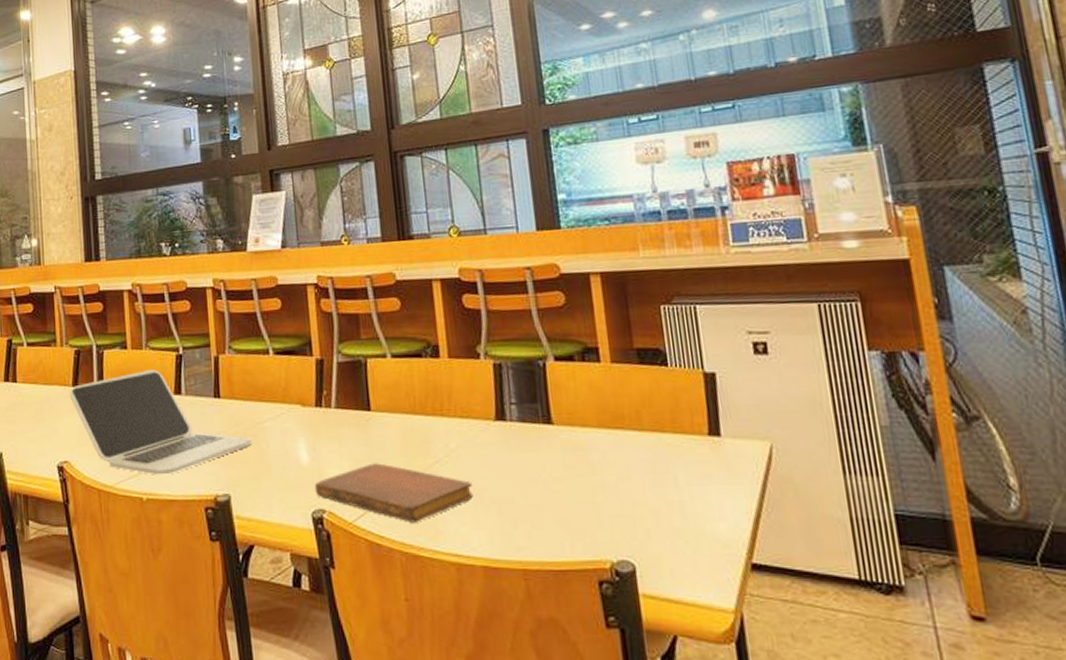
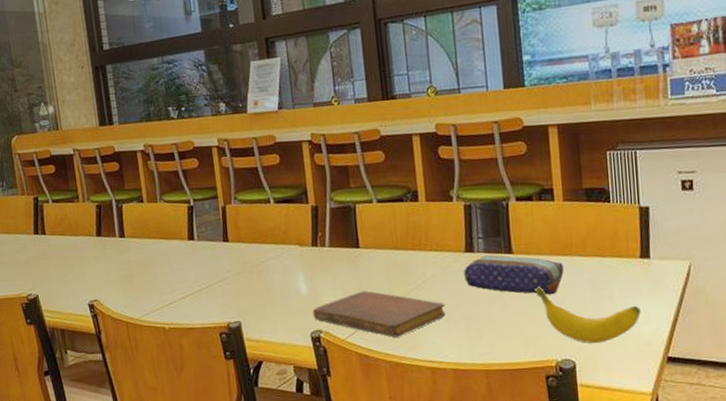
laptop: present [69,369,251,475] -> none [94,219,257,309]
pencil case: none [494,424,616,478] -> present [464,254,564,295]
banana: none [581,467,714,542] -> present [535,287,641,344]

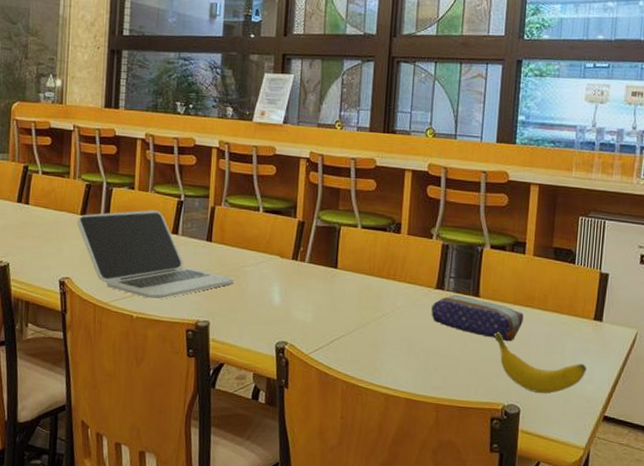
laptop: none [94,219,257,309] -> present [77,210,233,300]
notebook: present [312,291,446,337] -> none [281,310,409,360]

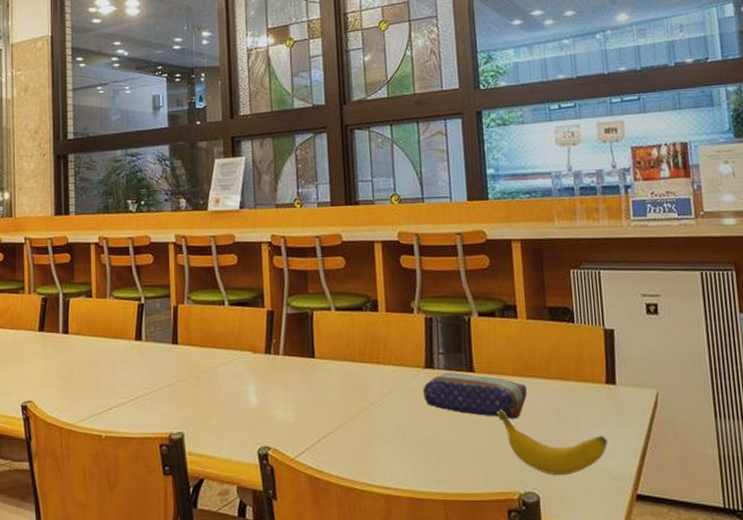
laptop: present [77,210,233,300] -> none [35,317,205,415]

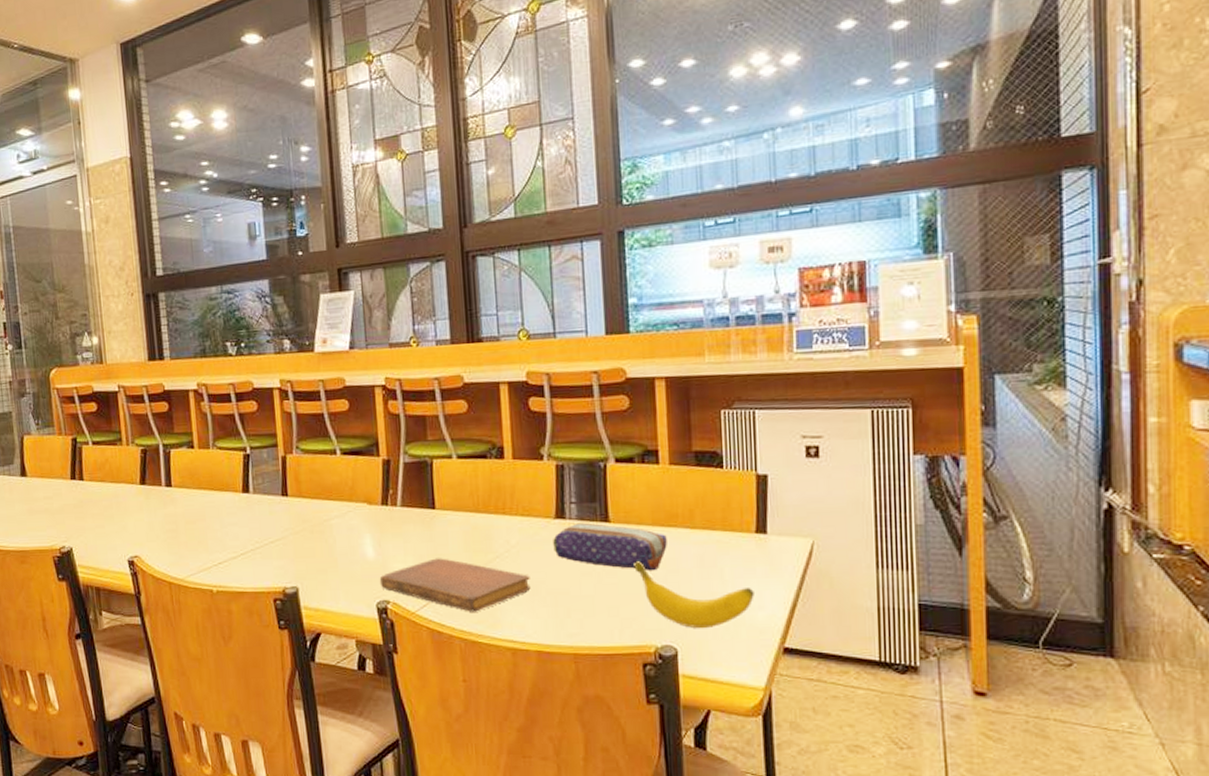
notebook: none [261,405,403,459] -> present [379,558,531,612]

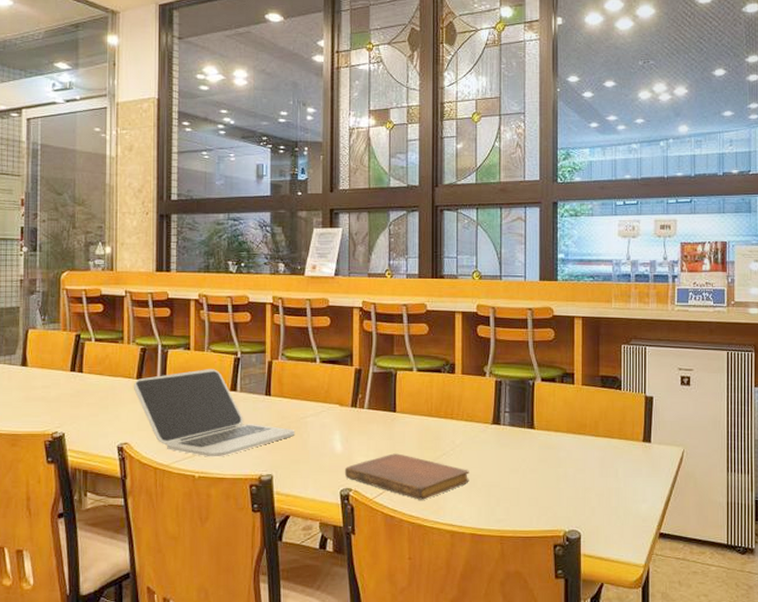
laptop: none [137,468,318,569] -> present [133,369,294,457]
pencil case: present [553,522,667,571] -> none [489,428,577,470]
banana: present [634,561,754,629] -> none [551,461,640,517]

